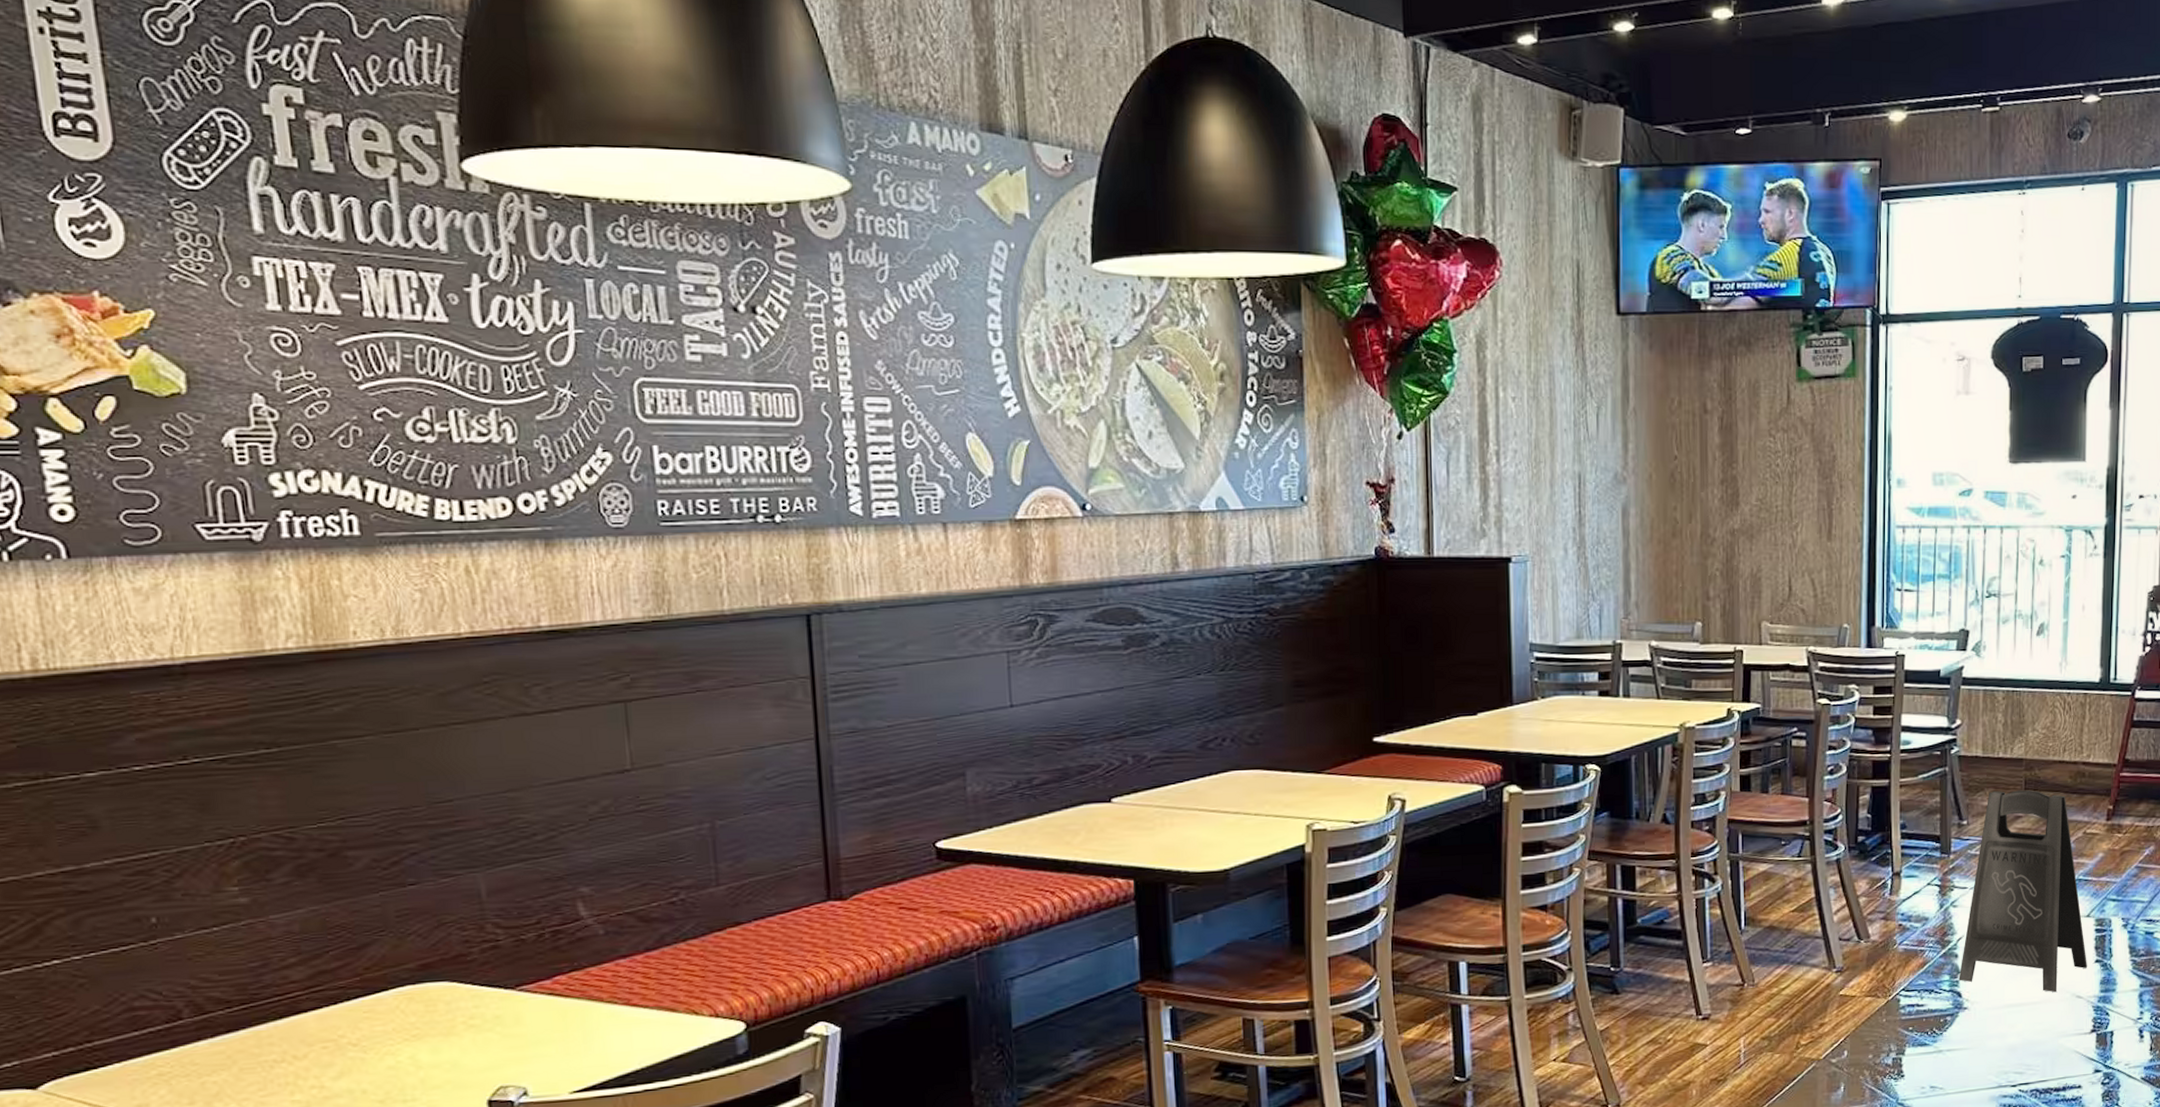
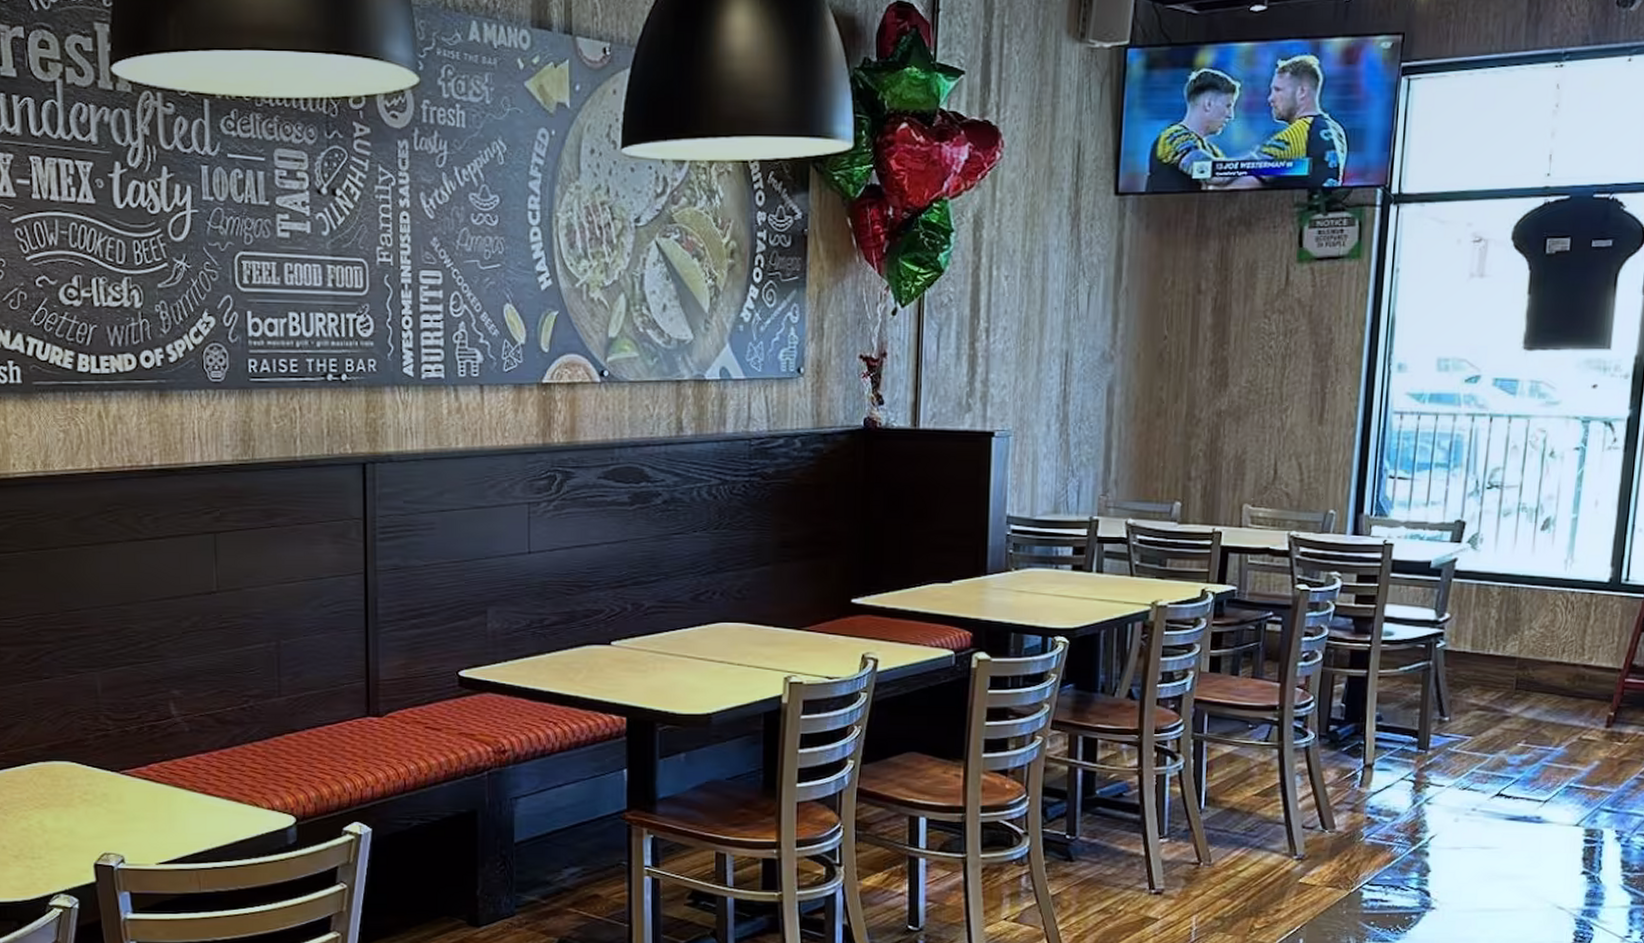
warning sign: present [1958,790,2087,993] -> none [1428,688,1573,901]

